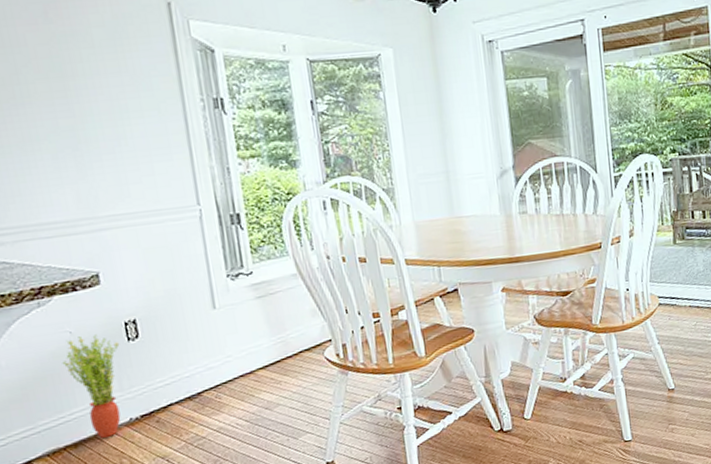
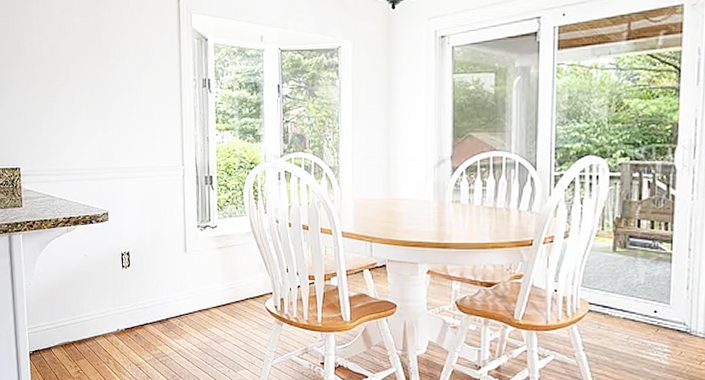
potted plant: present [62,334,121,438] -> none [77,259,117,340]

